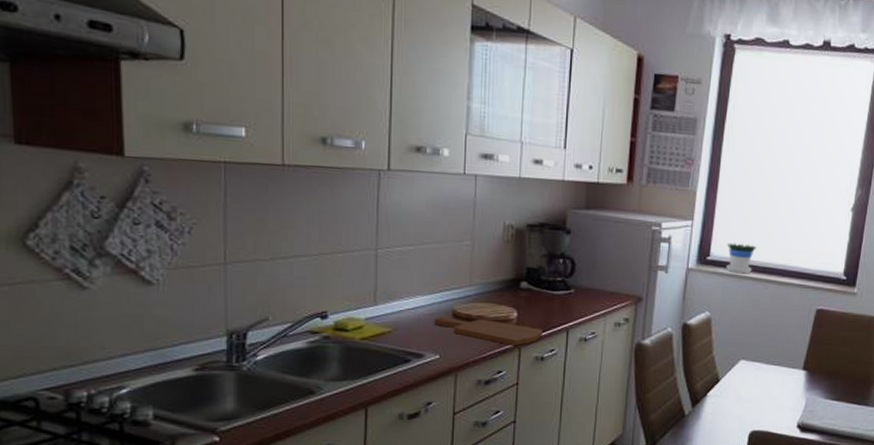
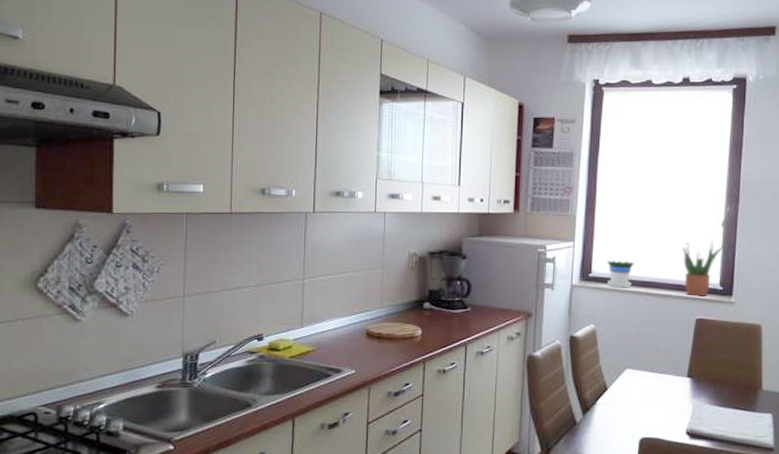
cutting board: present [434,317,543,346] -> none [351,336,444,360]
potted plant: none [807,226,854,287] -> present [681,240,726,298]

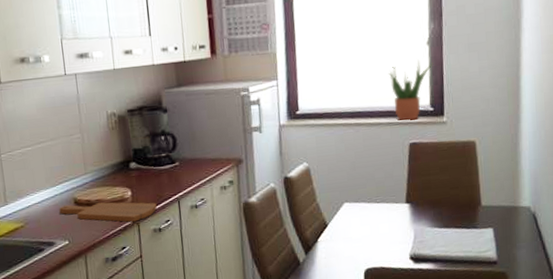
cutting board: none [351,336,444,360] -> present [59,202,157,223]
flowerpot: present [606,260,634,289] -> none [313,93,341,123]

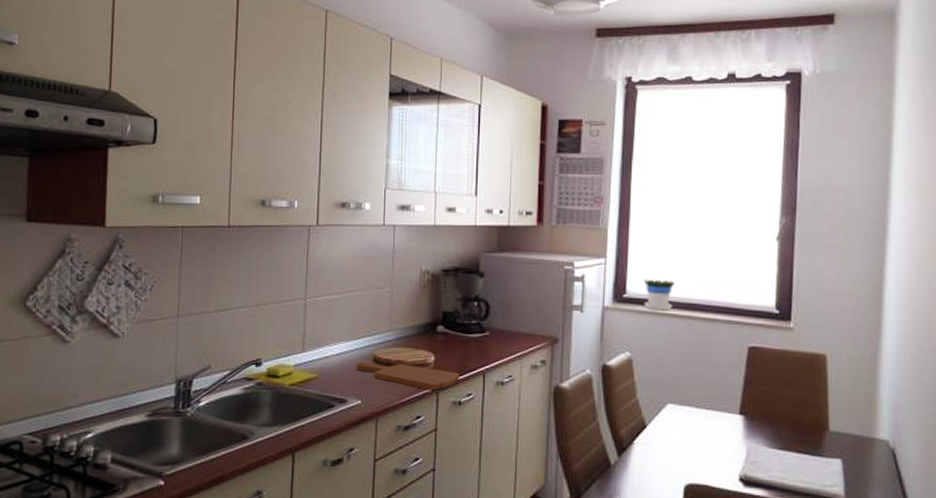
flowerpot: none [313,93,341,123] -> present [643,279,675,312]
potted plant: present [388,60,433,121] -> none [730,256,782,322]

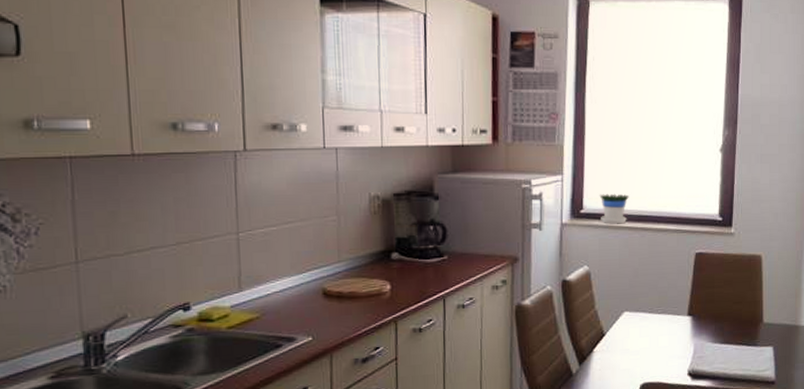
cutting board: present [357,362,460,390] -> none [304,295,419,320]

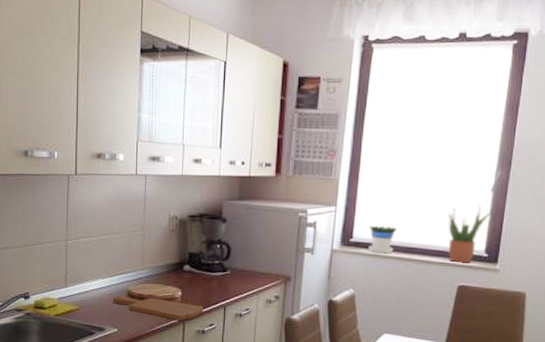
cutting board: none [304,295,419,320] -> present [113,296,203,321]
potted plant: none [679,167,725,230] -> present [447,206,494,264]

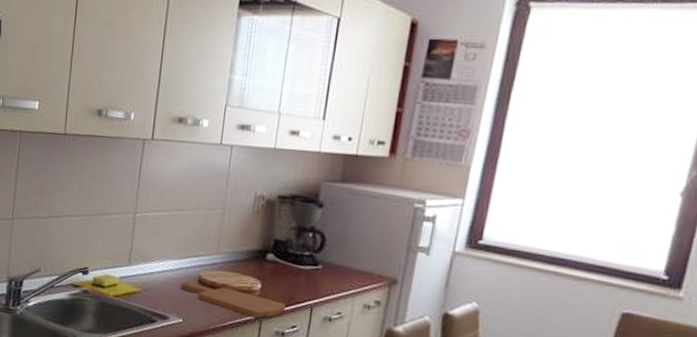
flowerpot: present [368,225,397,255] -> none [502,226,543,265]
potted plant: present [447,206,494,264] -> none [611,213,683,287]

